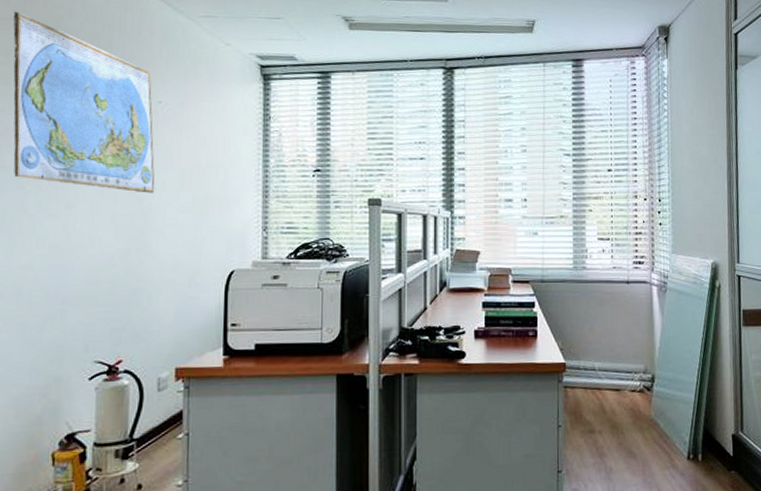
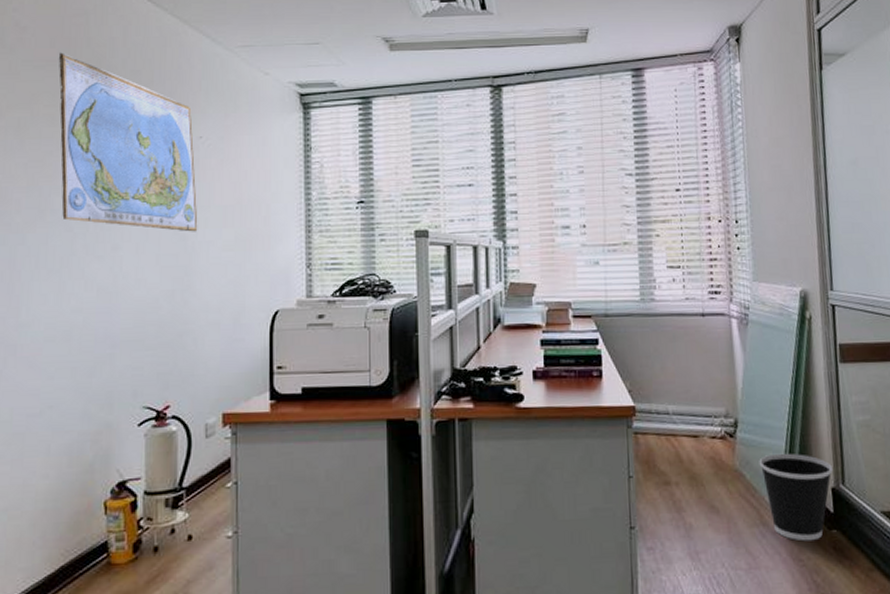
wastebasket: none [671,404,733,481] -> present [759,453,833,542]

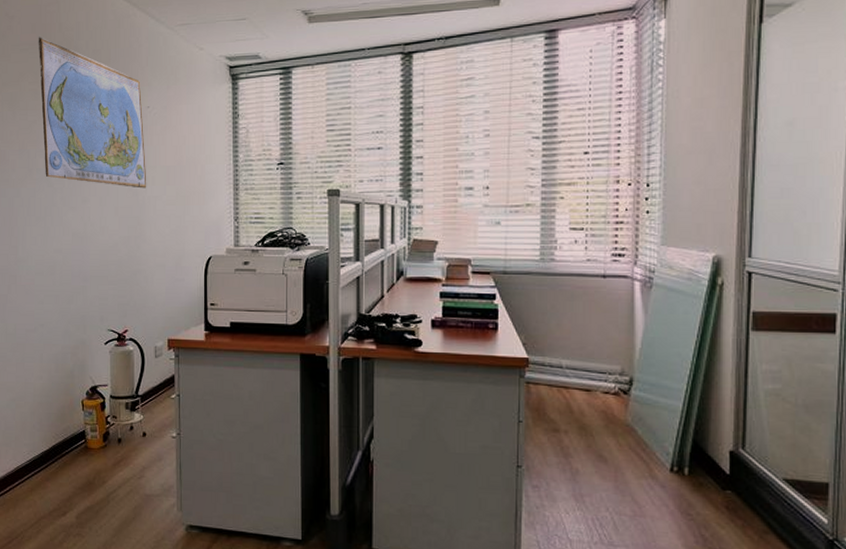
wastebasket: present [759,453,833,542] -> none [652,413,732,498]

